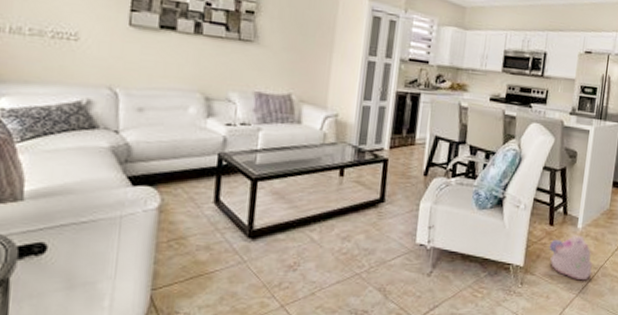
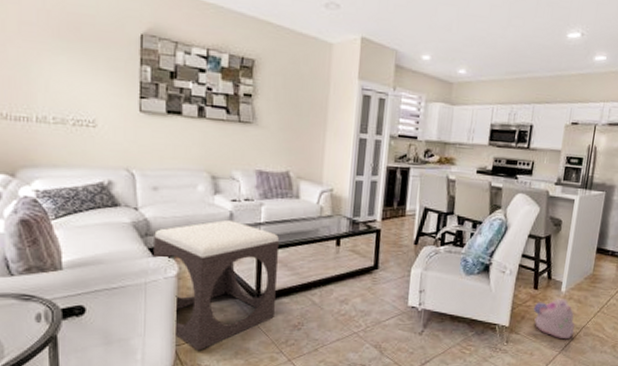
footstool: none [133,145,278,296] -> present [154,219,280,351]

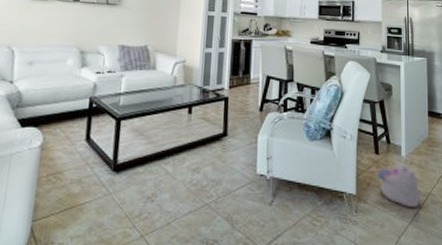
footstool: present [154,219,280,351] -> none [22,90,137,227]

